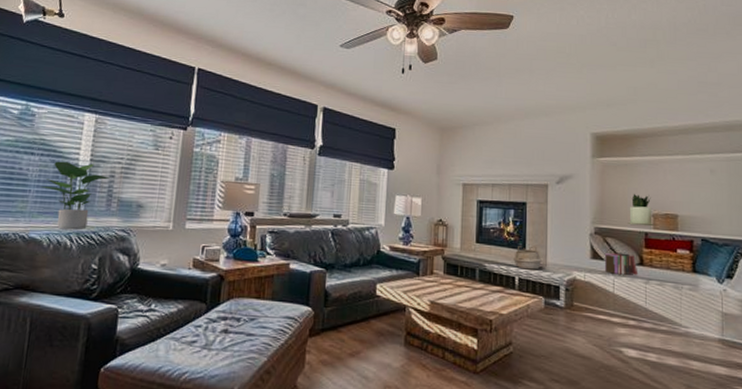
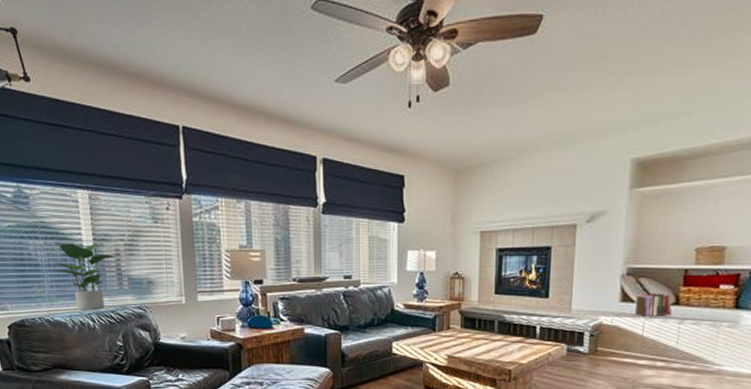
woven basket: present [514,246,542,270] -> none [535,293,566,318]
planter: present [628,194,654,227] -> none [666,227,696,263]

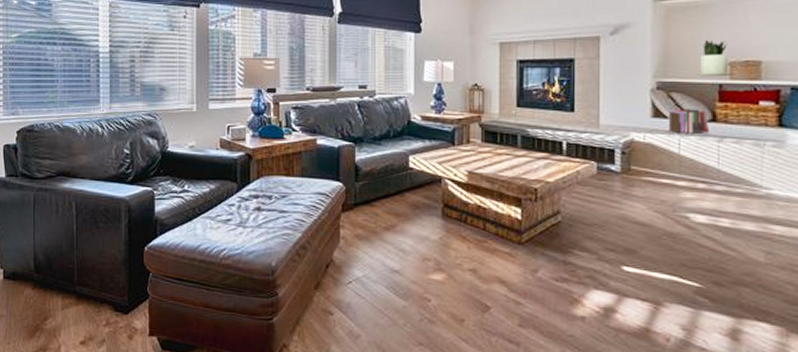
potted plant: present [52,243,116,311] -> none [66,49,130,117]
planter: none [666,227,696,263] -> present [697,40,730,77]

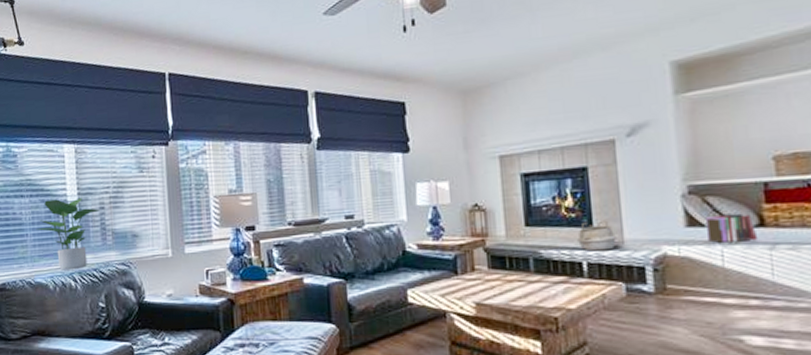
potted plant: none [66,49,130,117] -> present [36,197,100,271]
woven basket: none [560,106,593,133] -> present [577,220,617,252]
planter: present [697,40,730,77] -> none [736,131,777,176]

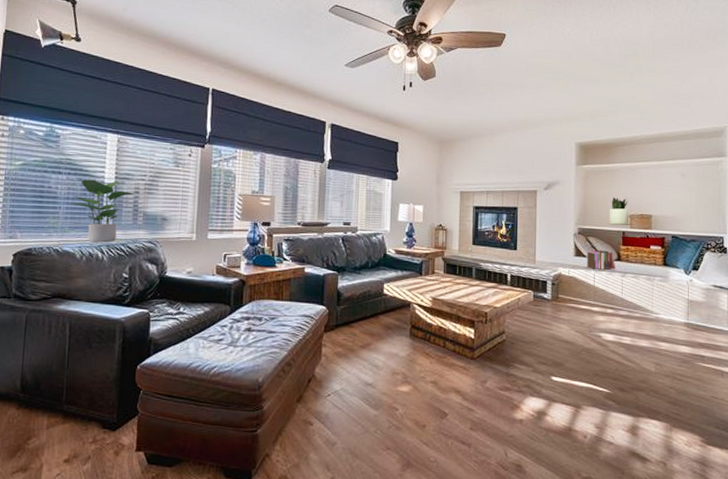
woven basket: present [577,220,617,252] -> none [506,246,531,268]
planter: none [736,131,777,176] -> present [607,197,630,226]

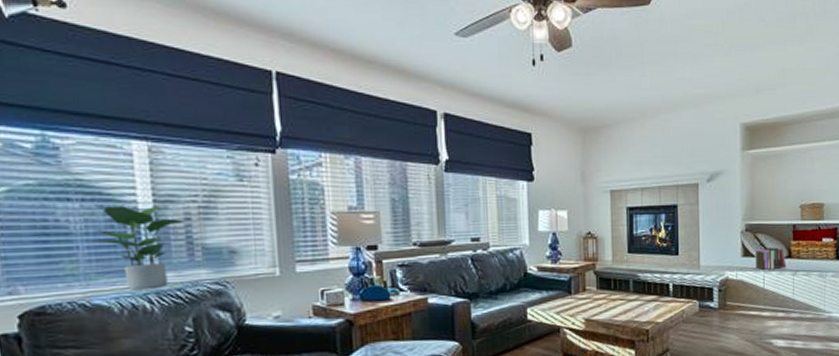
planter: present [607,197,630,226] -> none [777,186,801,219]

